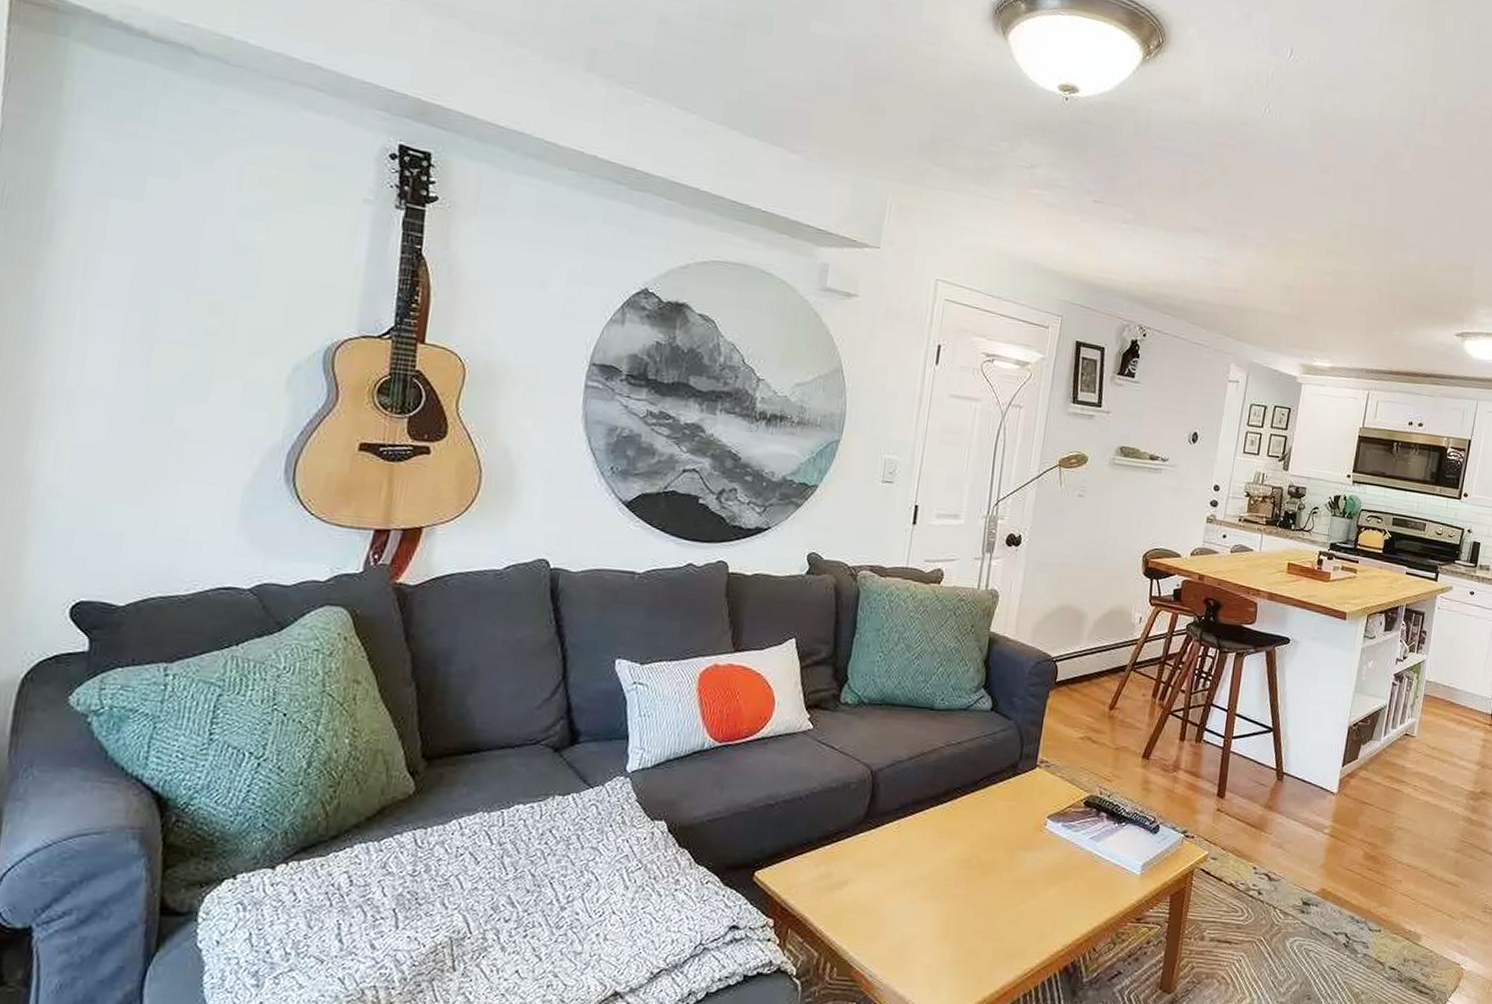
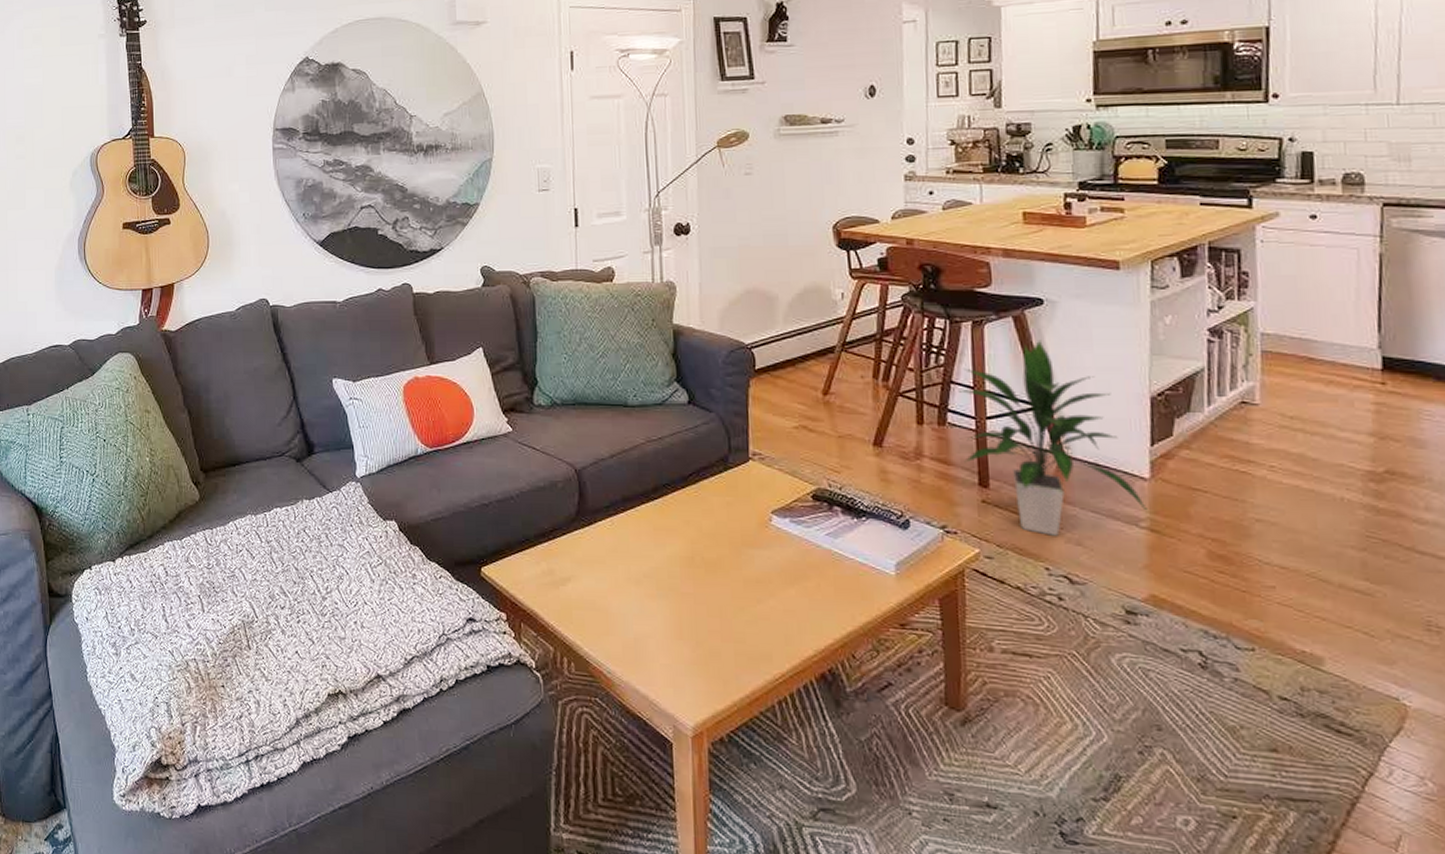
indoor plant: none [1210,673,1332,840] -> present [958,339,1149,536]

